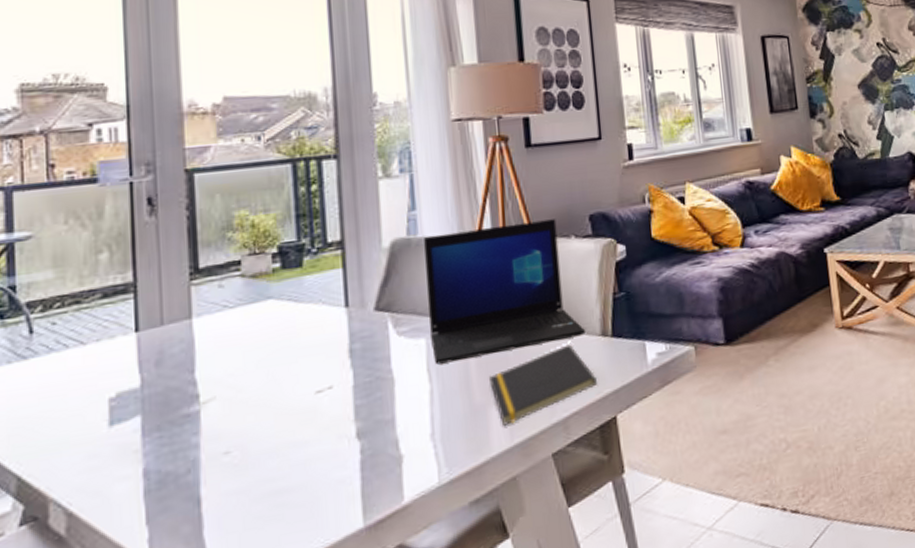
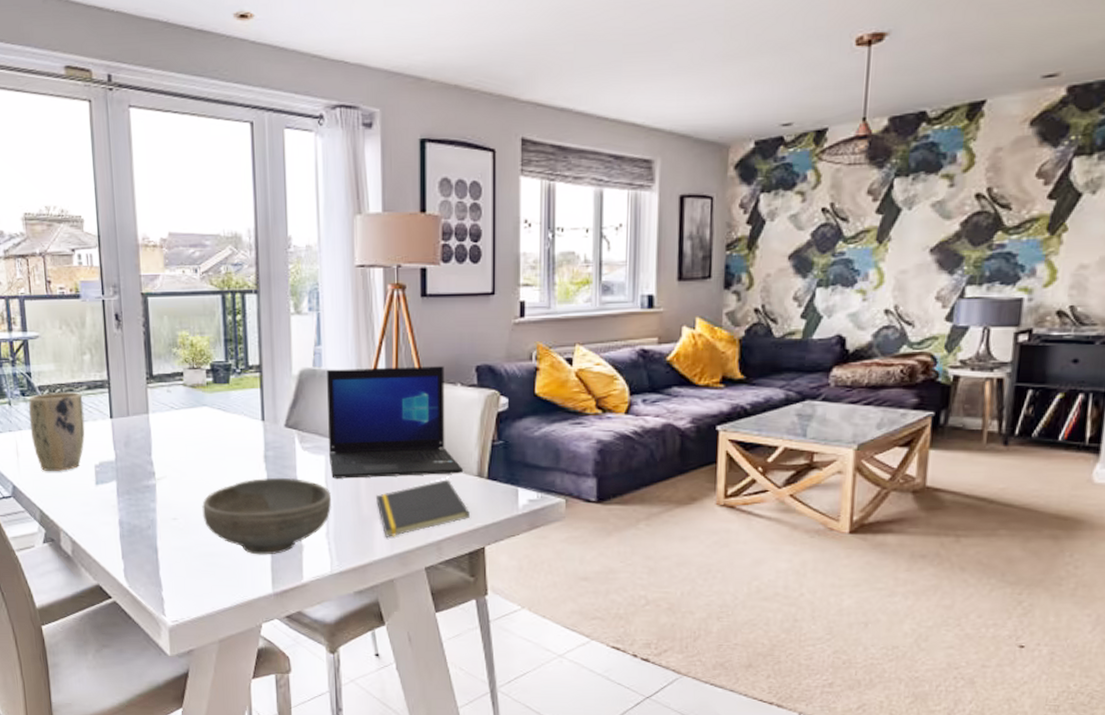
plant pot: none [8,303,97,420] -> present [28,392,85,472]
bowl: none [266,371,436,481] -> present [202,477,331,555]

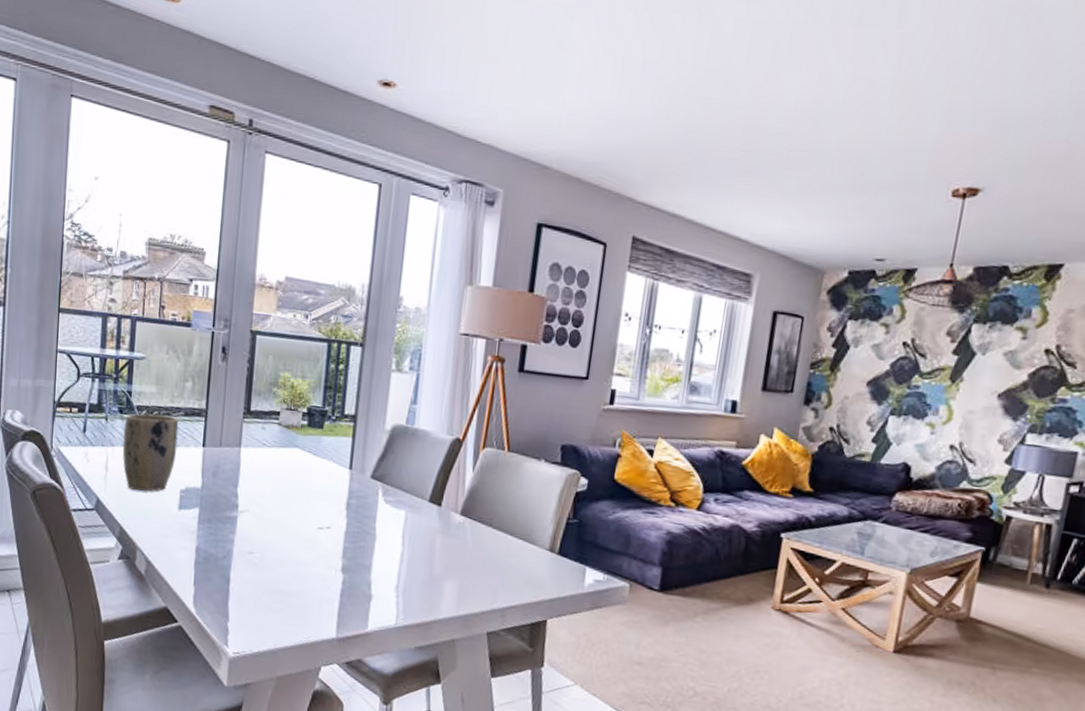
bowl: present [202,477,331,555] -> none [278,523,406,601]
laptop: present [327,366,463,479] -> none [409,429,536,546]
notepad: present [376,479,471,537] -> none [449,549,538,599]

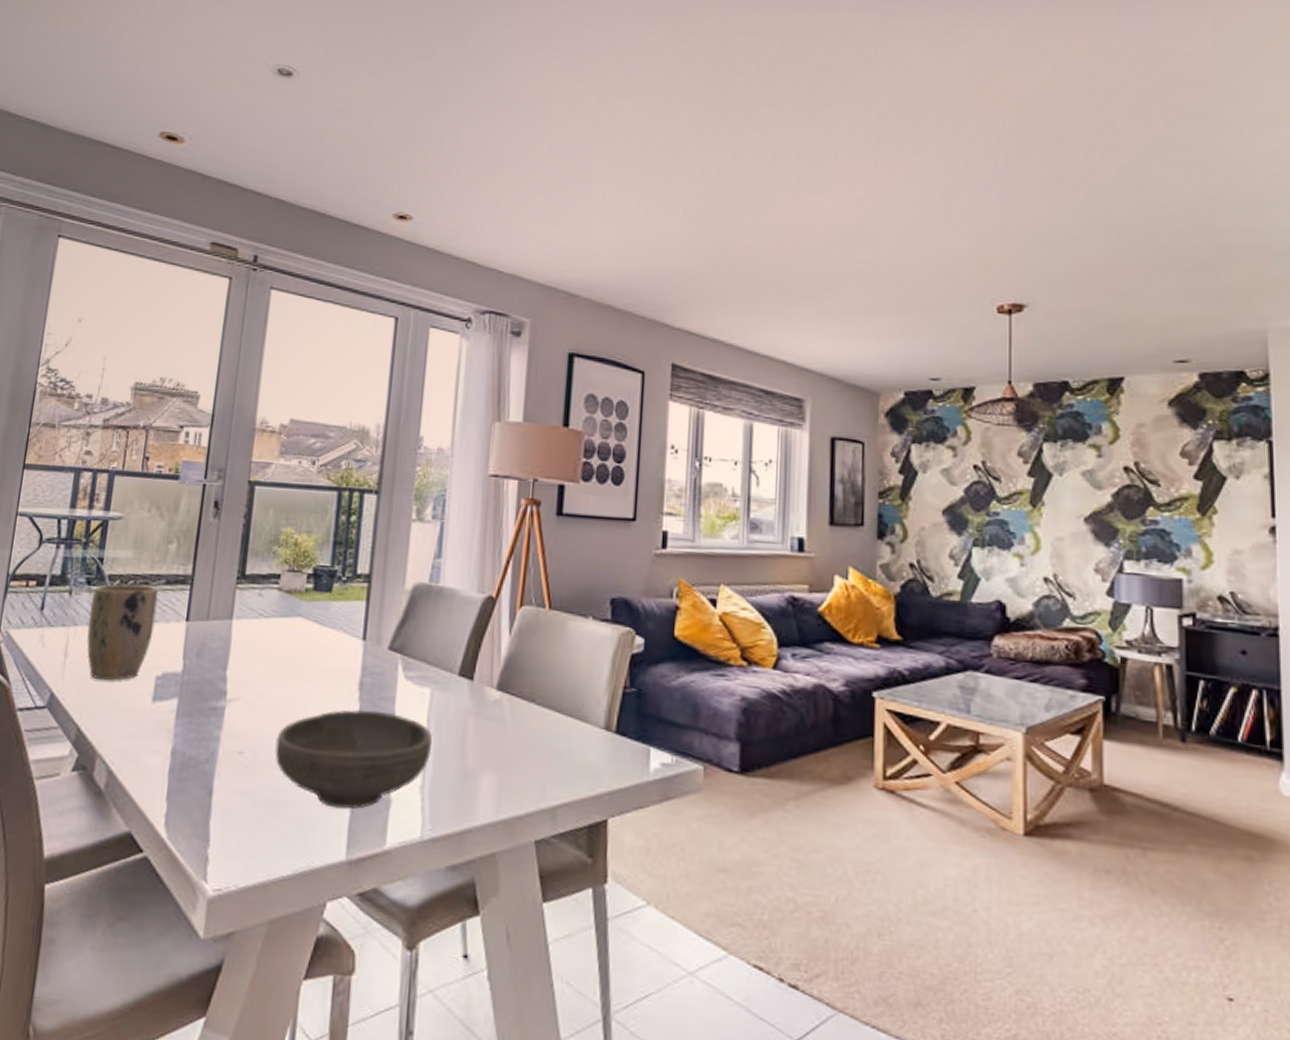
bowl: none [278,523,406,601] -> present [275,709,432,810]

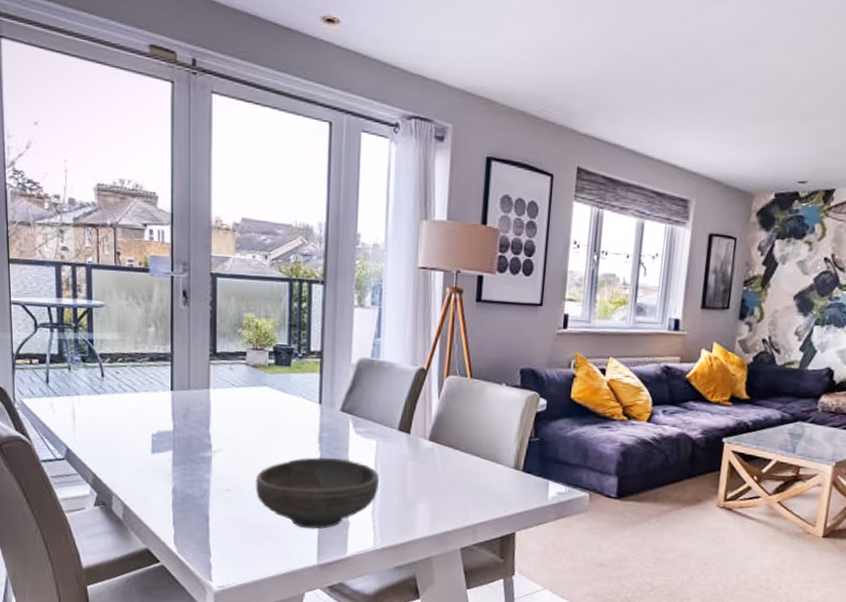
plant pot: present [87,584,159,681] -> none [88,361,145,438]

